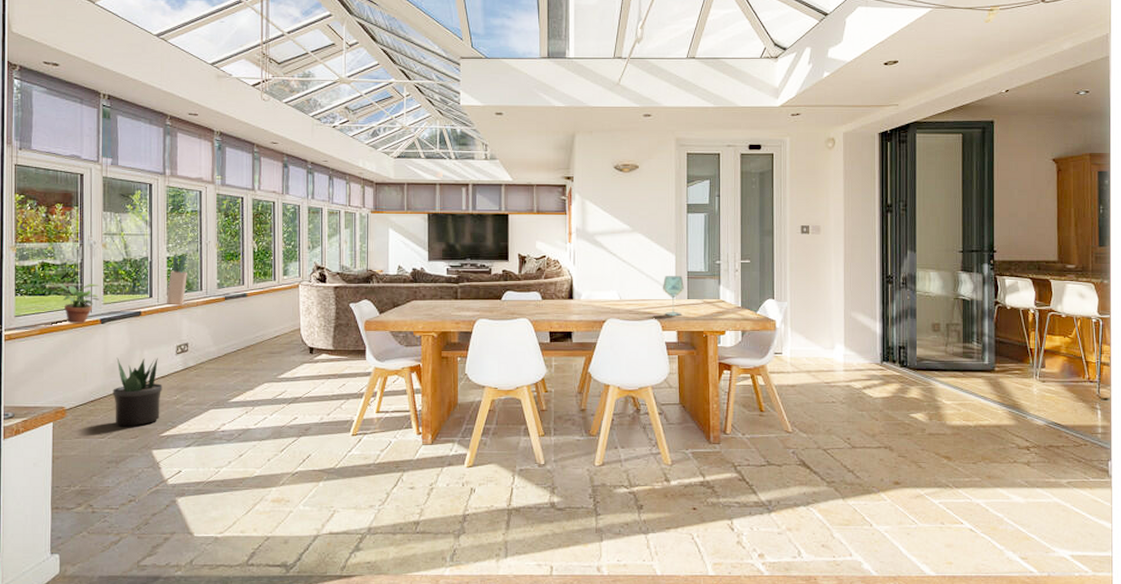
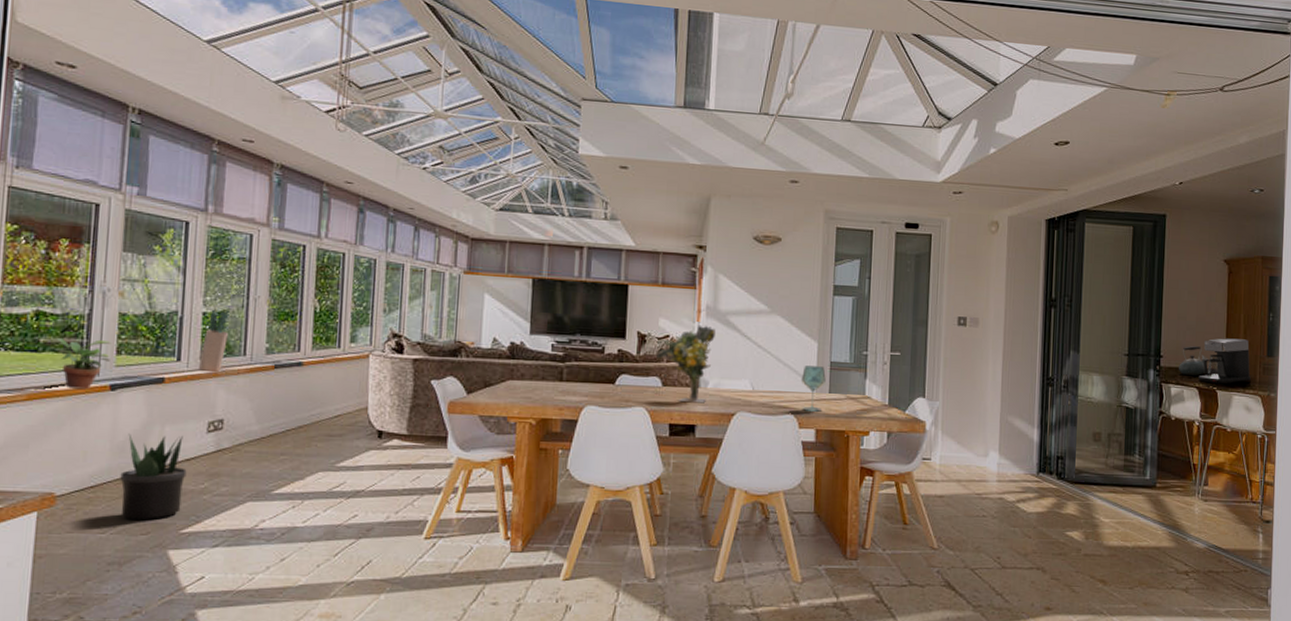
bouquet: none [536,245,585,313] -> present [657,325,715,403]
kettle: none [1012,240,1041,267] -> present [1179,346,1209,375]
coffee maker: none [1032,231,1083,274] -> present [1198,338,1251,384]

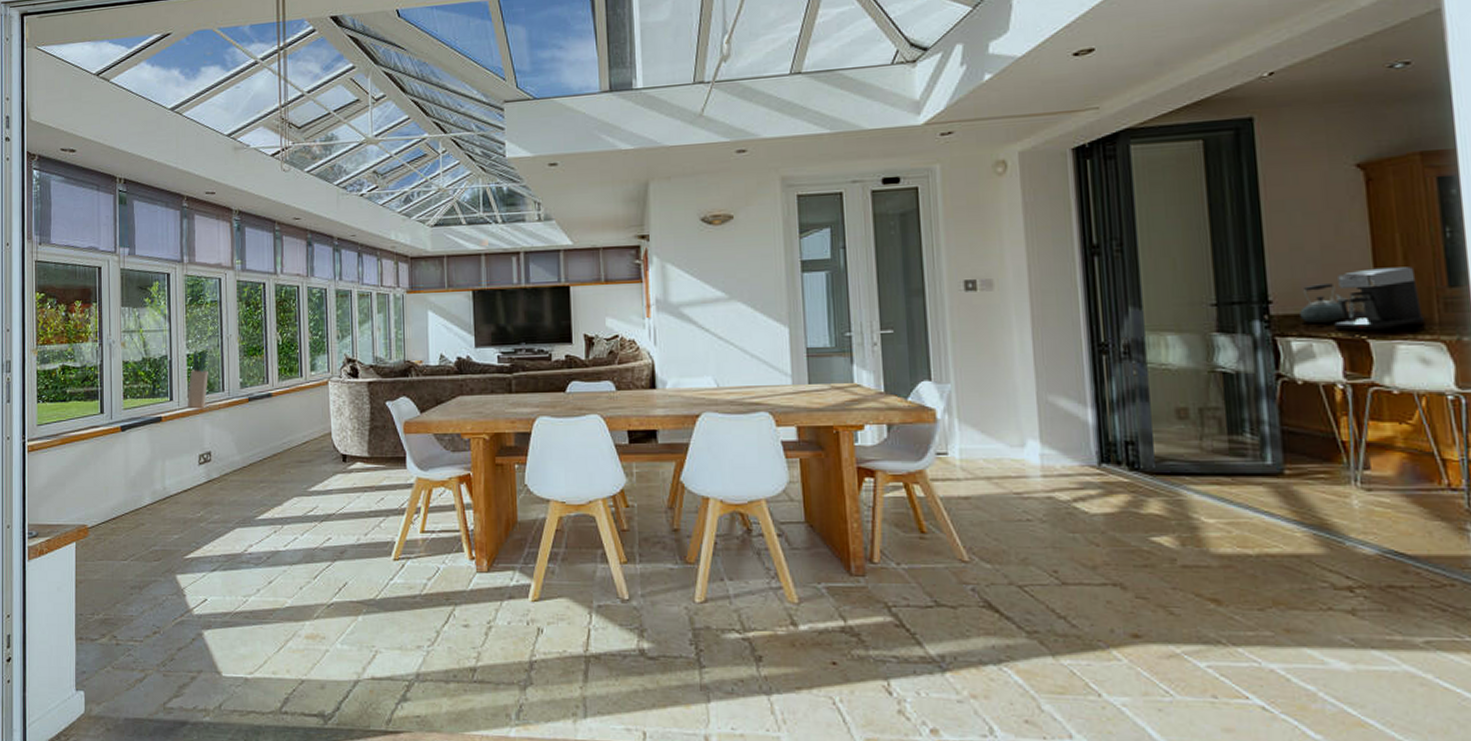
potted plant: present [56,338,111,390] -> none [78,386,119,433]
planter: present [120,433,187,521] -> none [134,468,185,548]
bouquet: present [657,325,715,403] -> none [607,320,669,406]
wine glass: present [801,365,827,412] -> none [772,354,804,406]

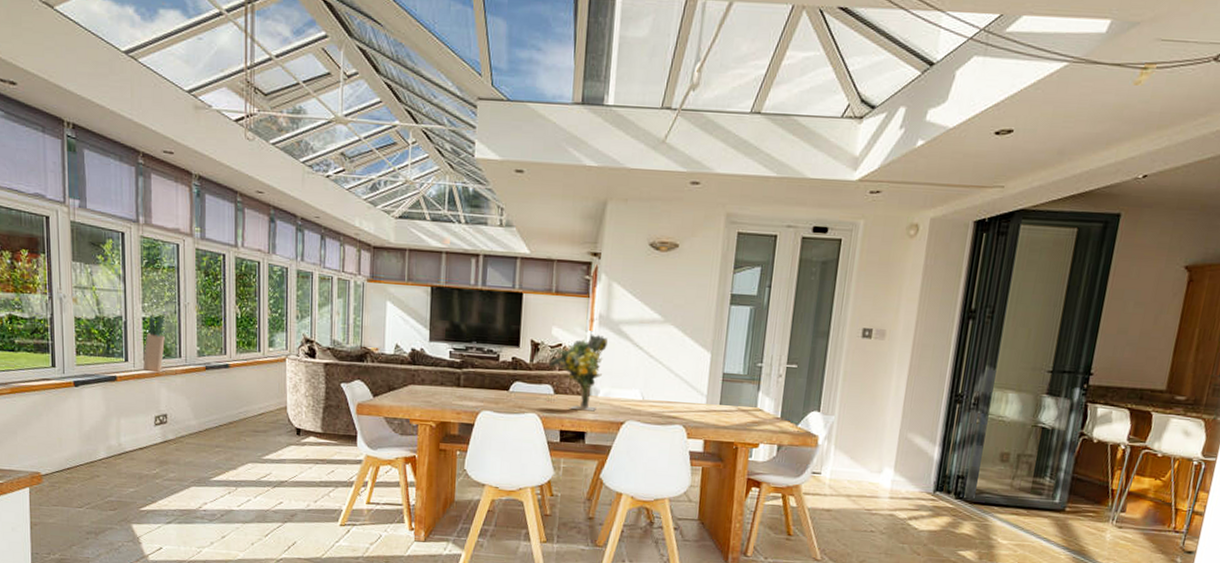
bouquet: none [607,320,669,406] -> present [549,334,608,412]
kettle: present [1300,283,1348,323] -> none [1110,363,1148,396]
coffee maker: present [1334,266,1424,331] -> none [1132,355,1201,406]

